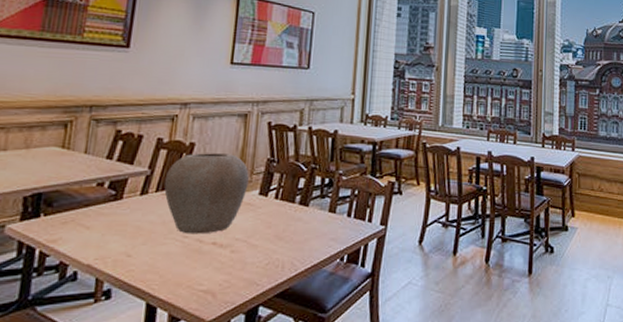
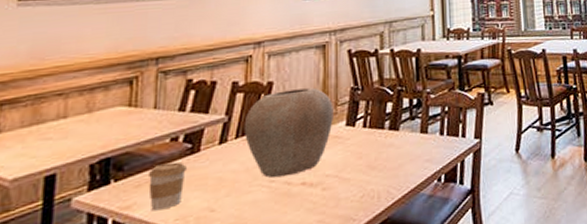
coffee cup: none [73,205,111,248] -> present [147,162,188,211]

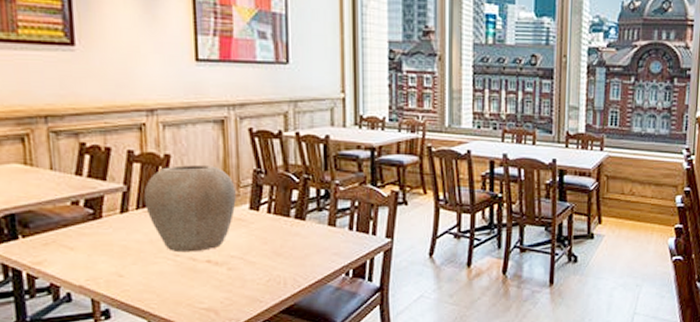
coffee cup: present [147,162,188,211] -> none [53,225,92,270]

